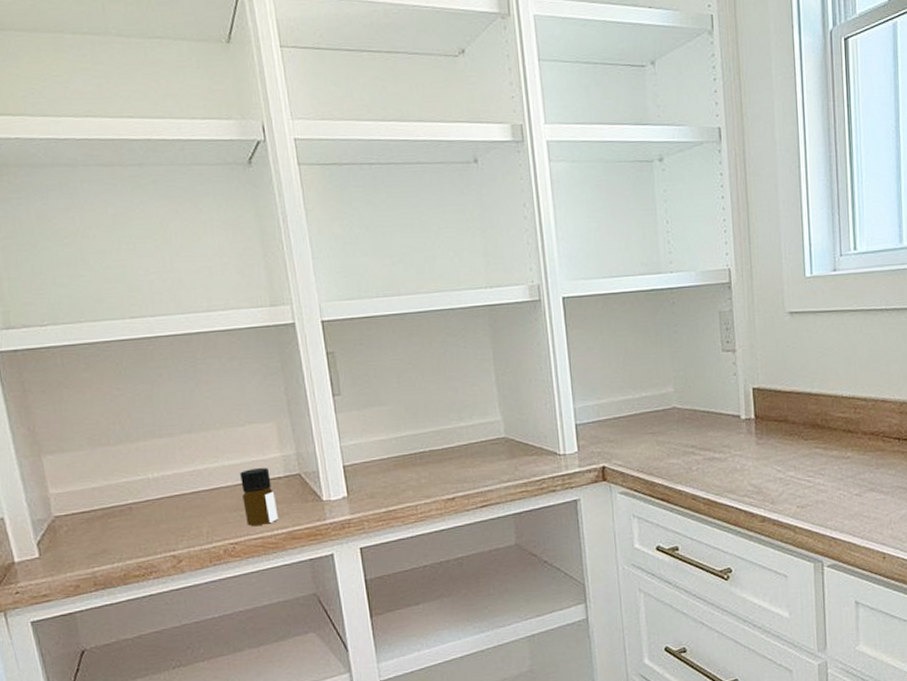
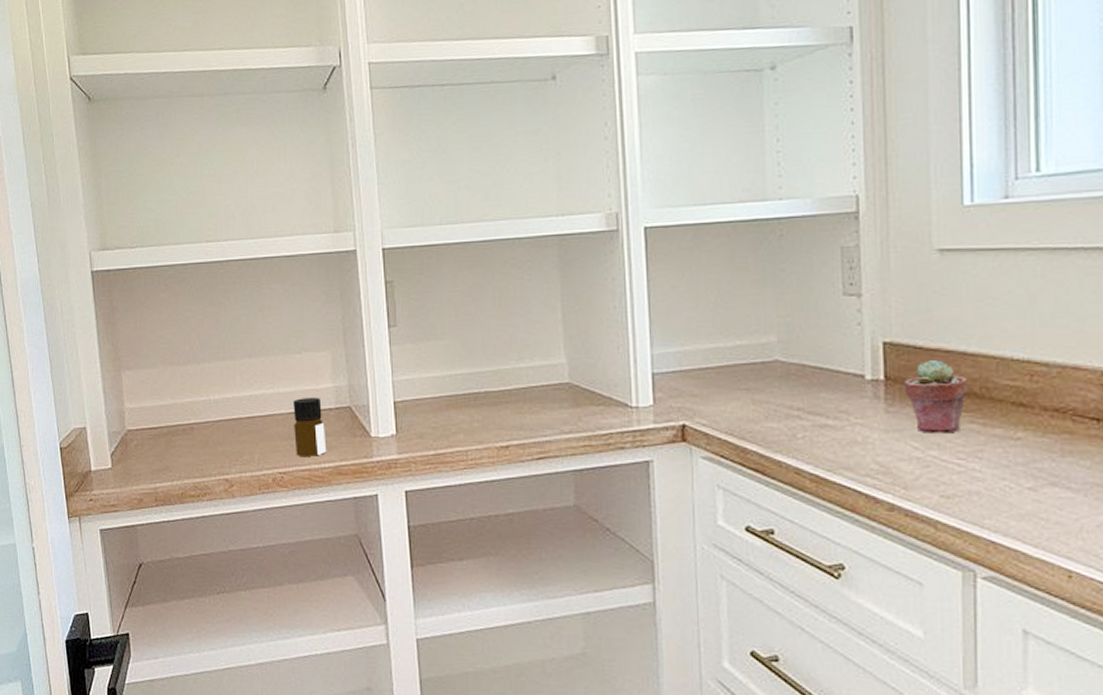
potted succulent: none [768,399,814,459] -> present [904,359,968,434]

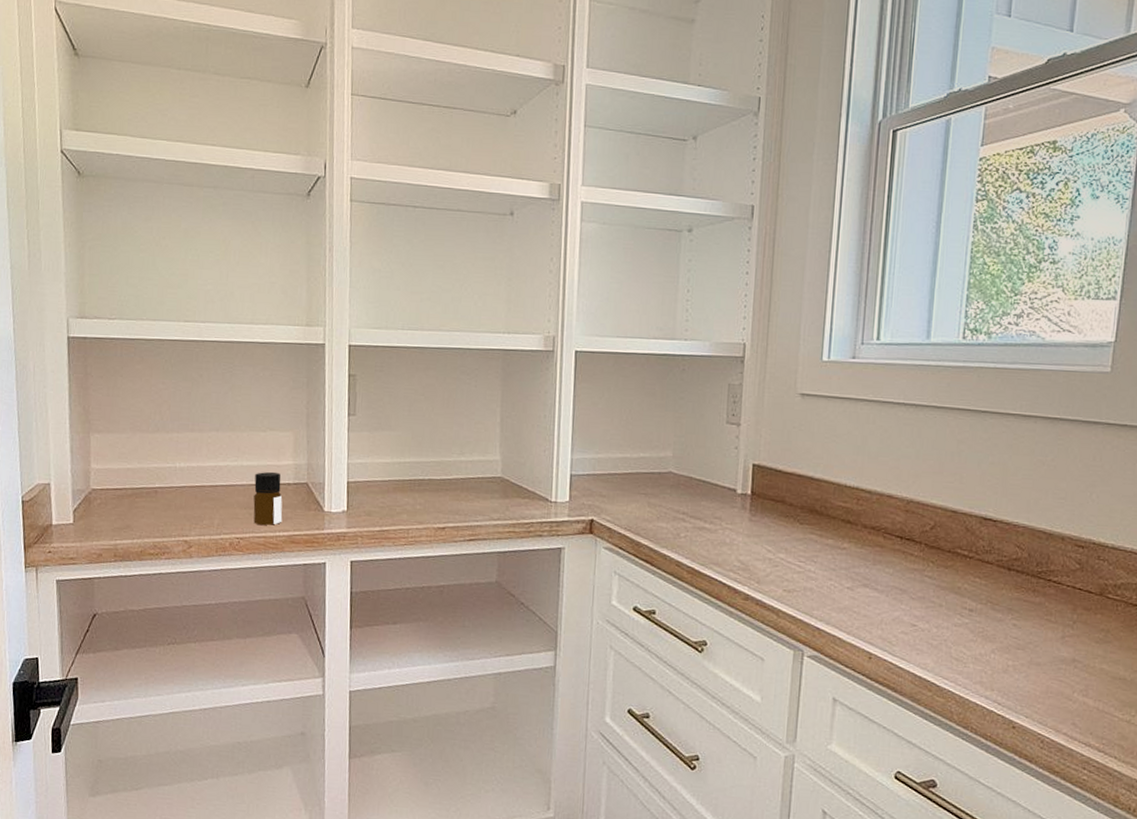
potted succulent: present [904,359,968,434] -> none [765,481,812,541]

